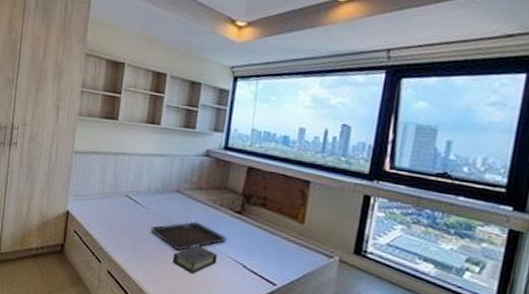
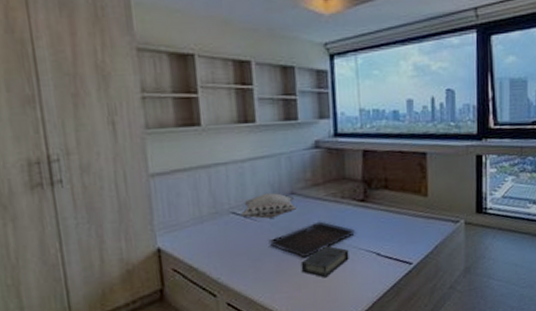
decorative pillow: none [134,186,180,209] -> present [241,193,298,219]

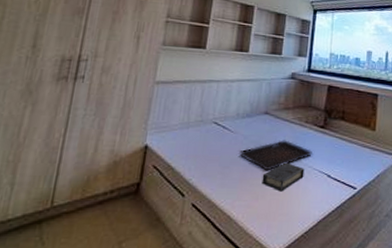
decorative pillow: present [241,193,298,219] -> none [222,110,269,132]

